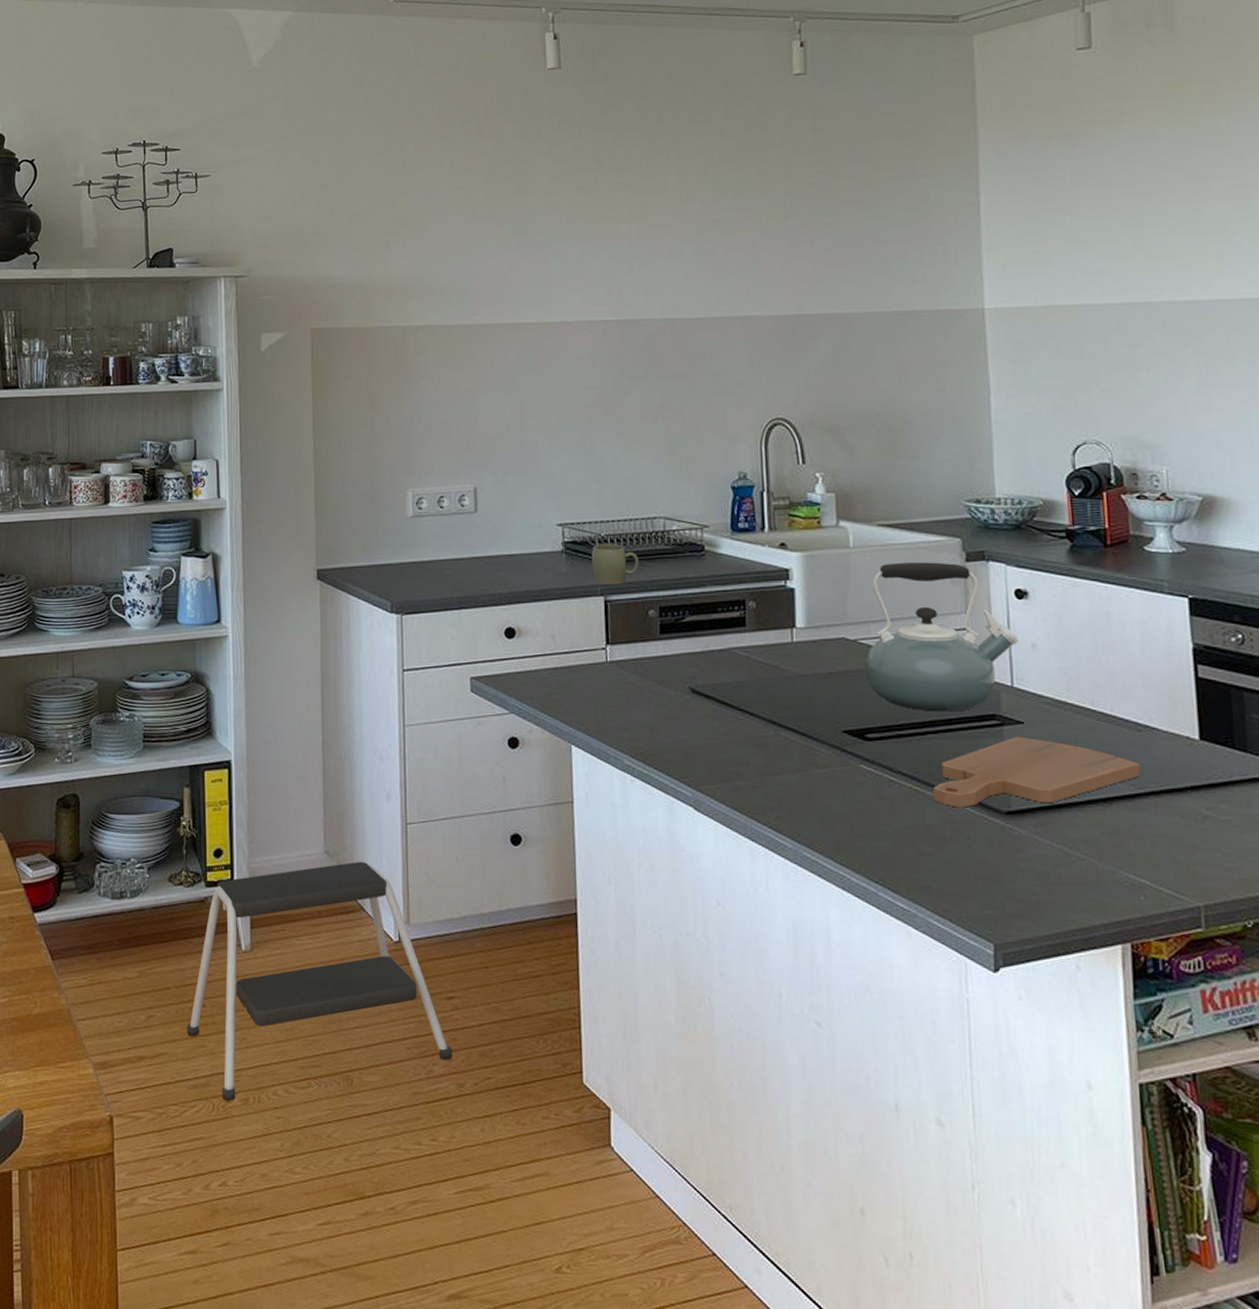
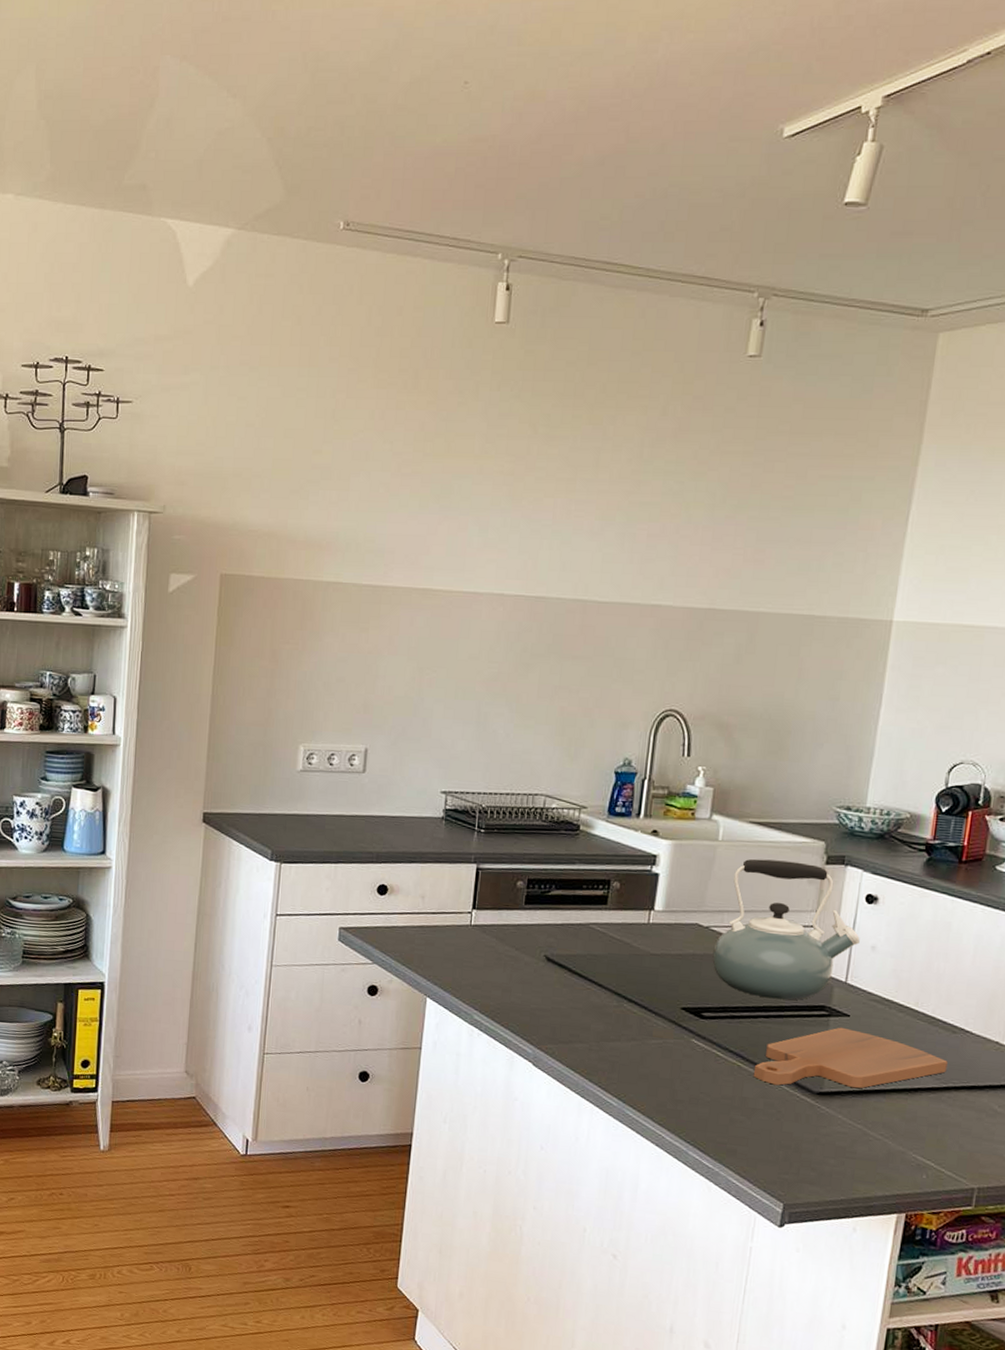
step stool: present [187,861,452,1101] -> none [44,1082,283,1276]
mug: present [591,544,639,584] -> none [468,814,515,854]

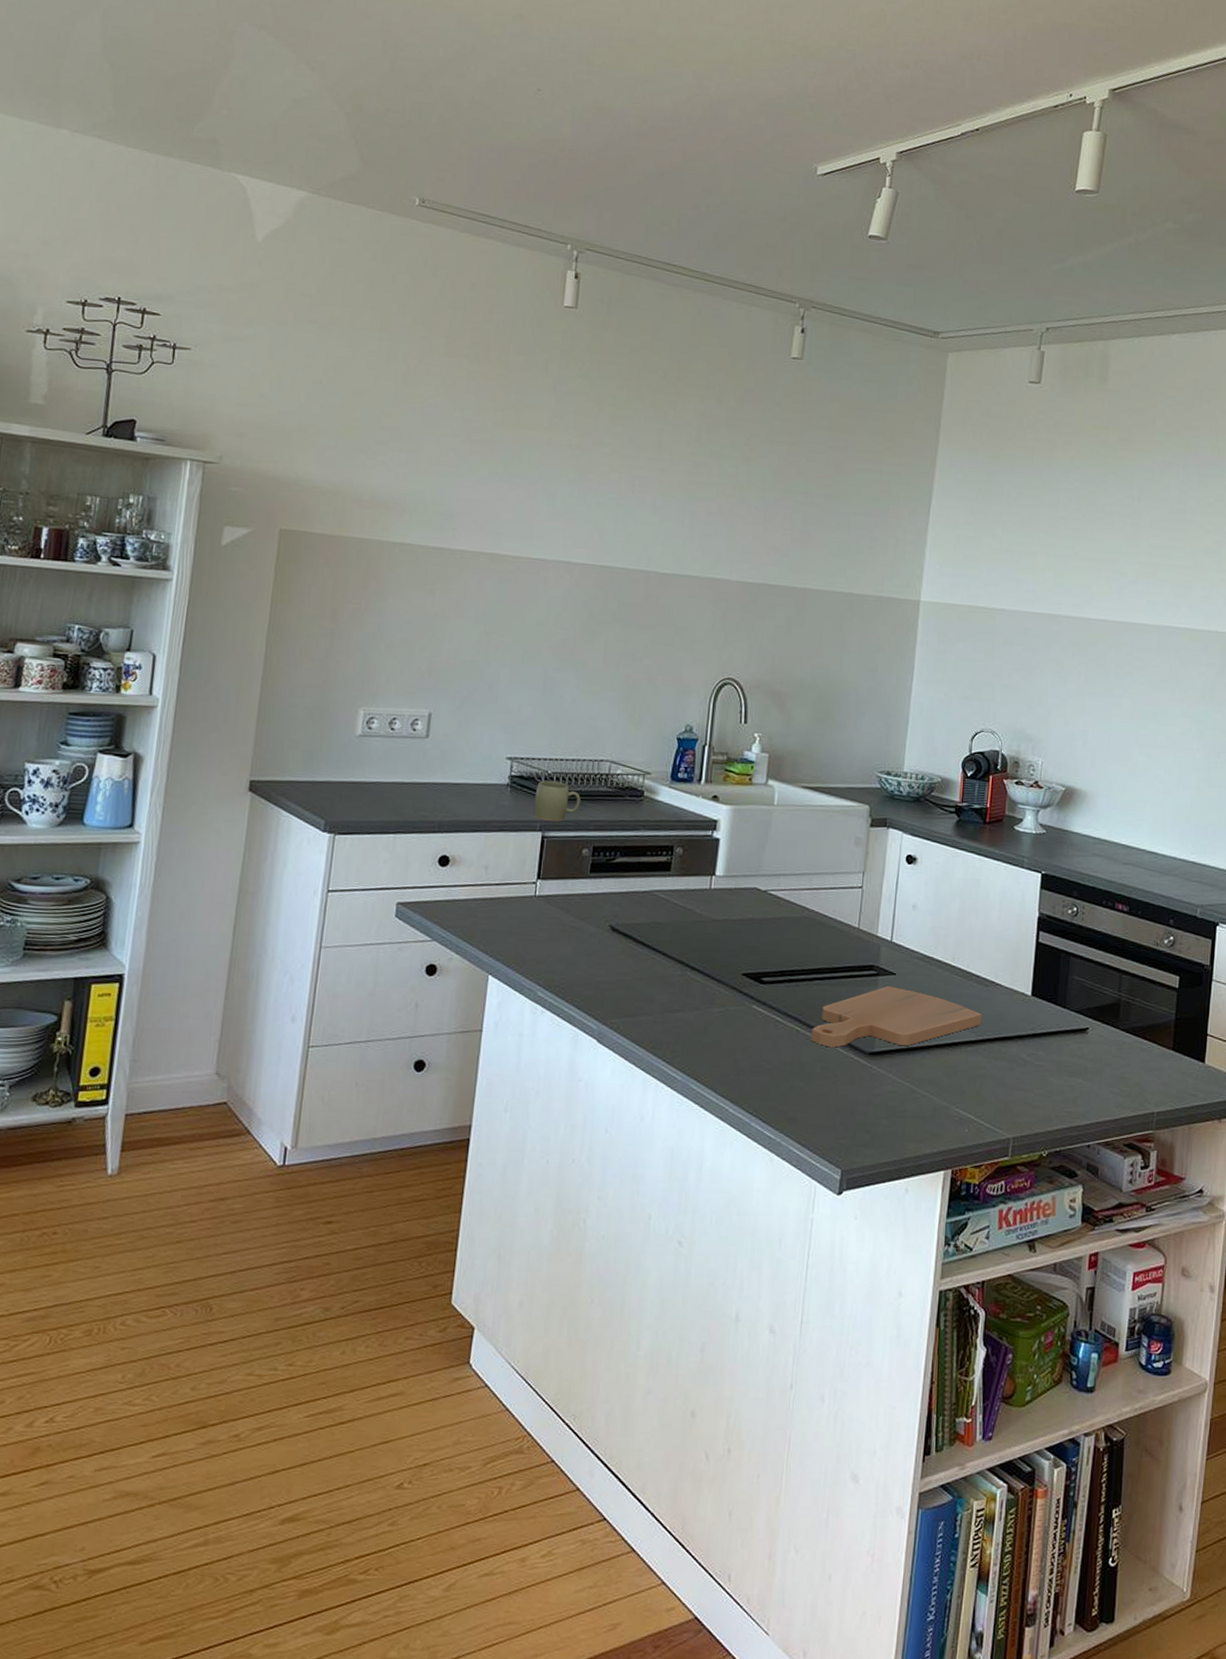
mug: none [468,814,515,854] -> present [533,781,581,822]
kettle: present [712,859,860,1000] -> none [770,822,902,961]

